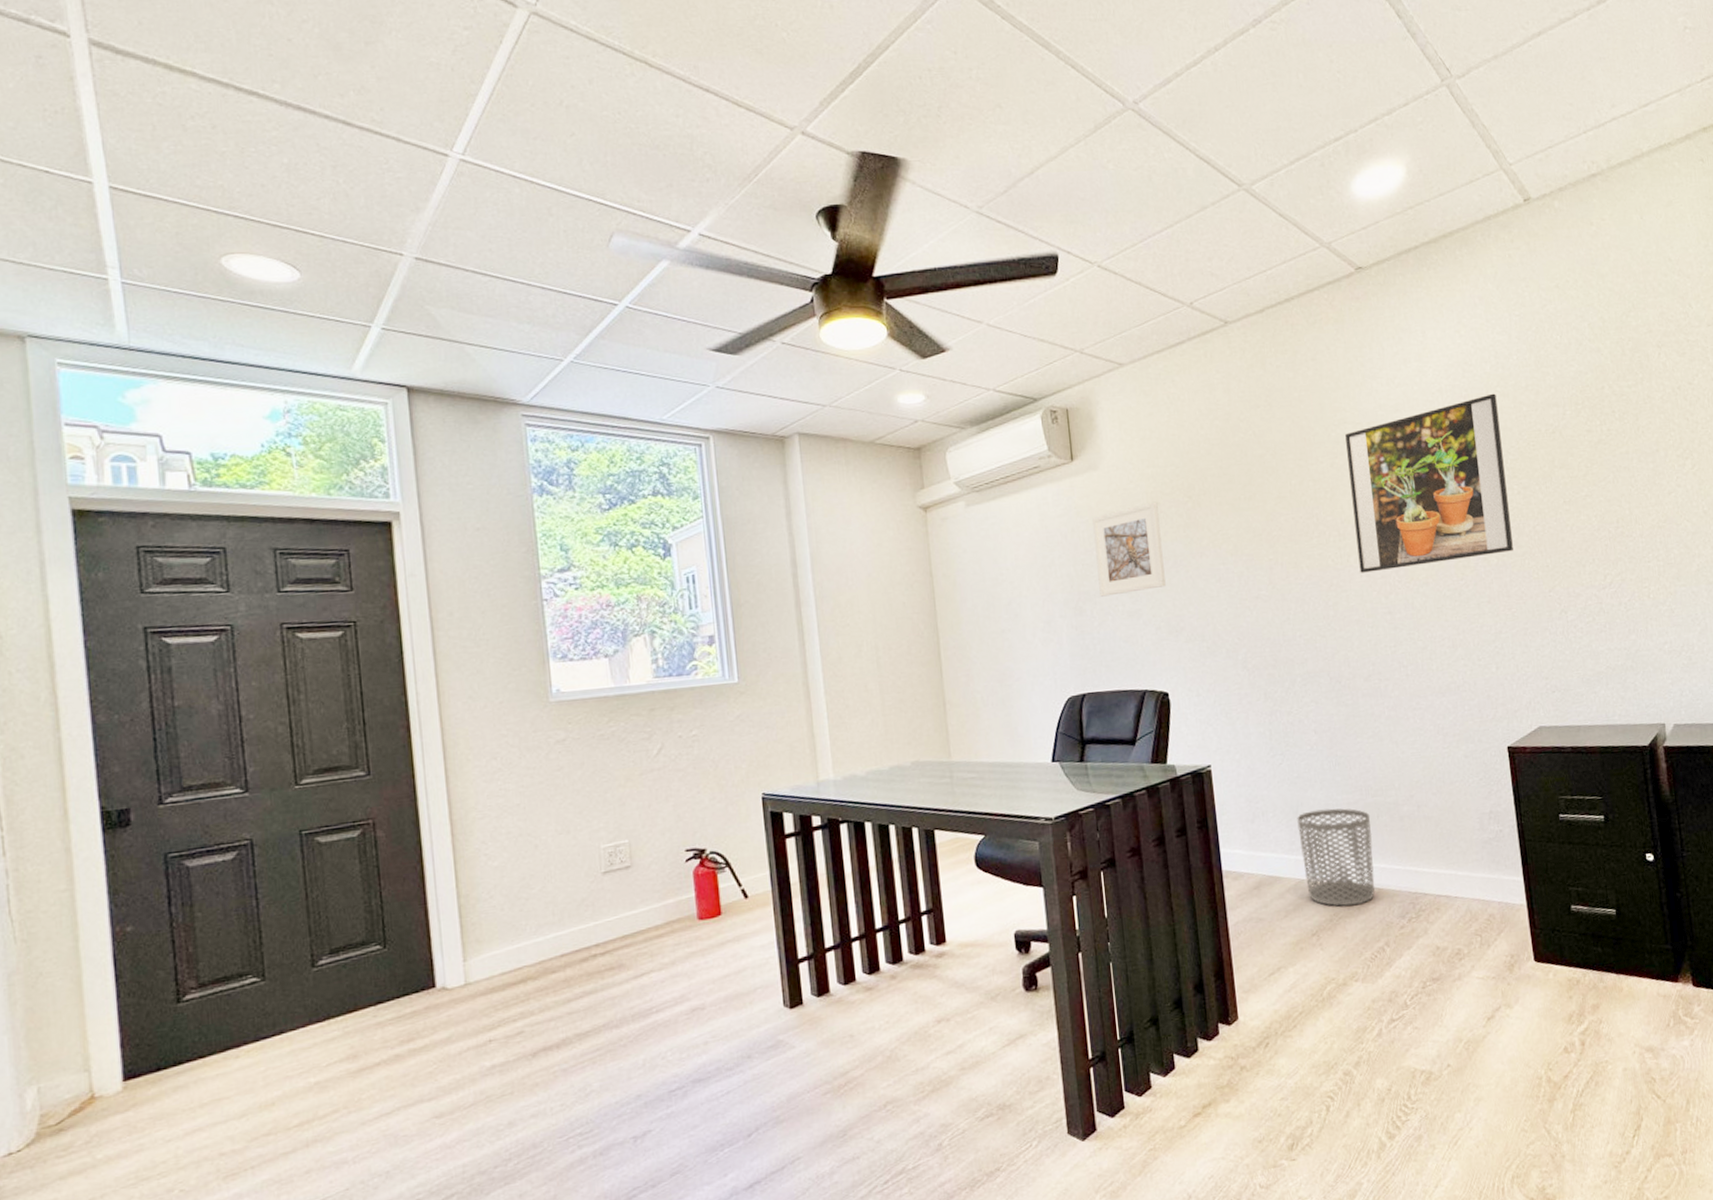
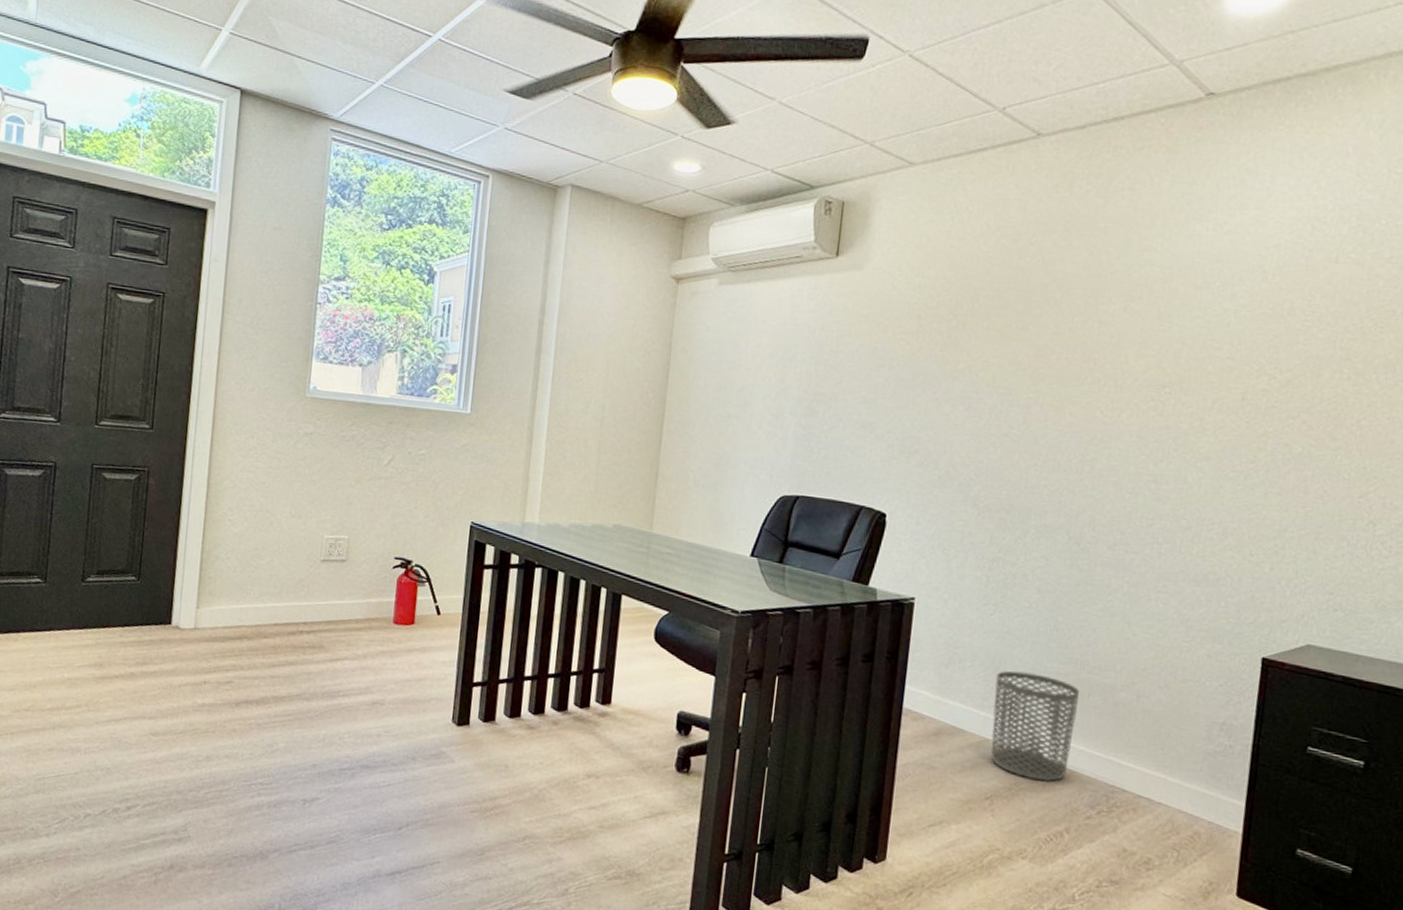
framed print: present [1092,501,1166,597] -> none [836,313,919,405]
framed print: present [1345,393,1513,573] -> none [1131,259,1348,443]

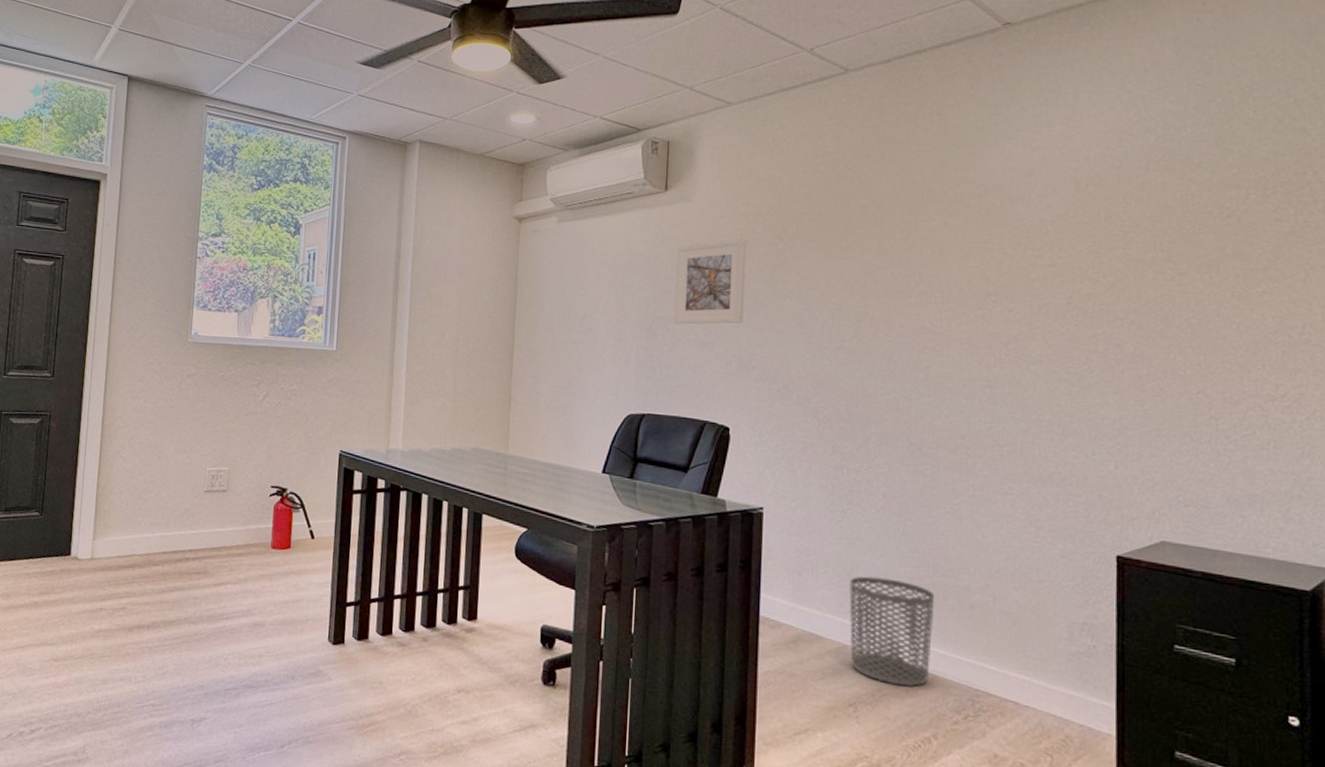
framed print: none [836,313,919,405] -> present [674,239,746,325]

